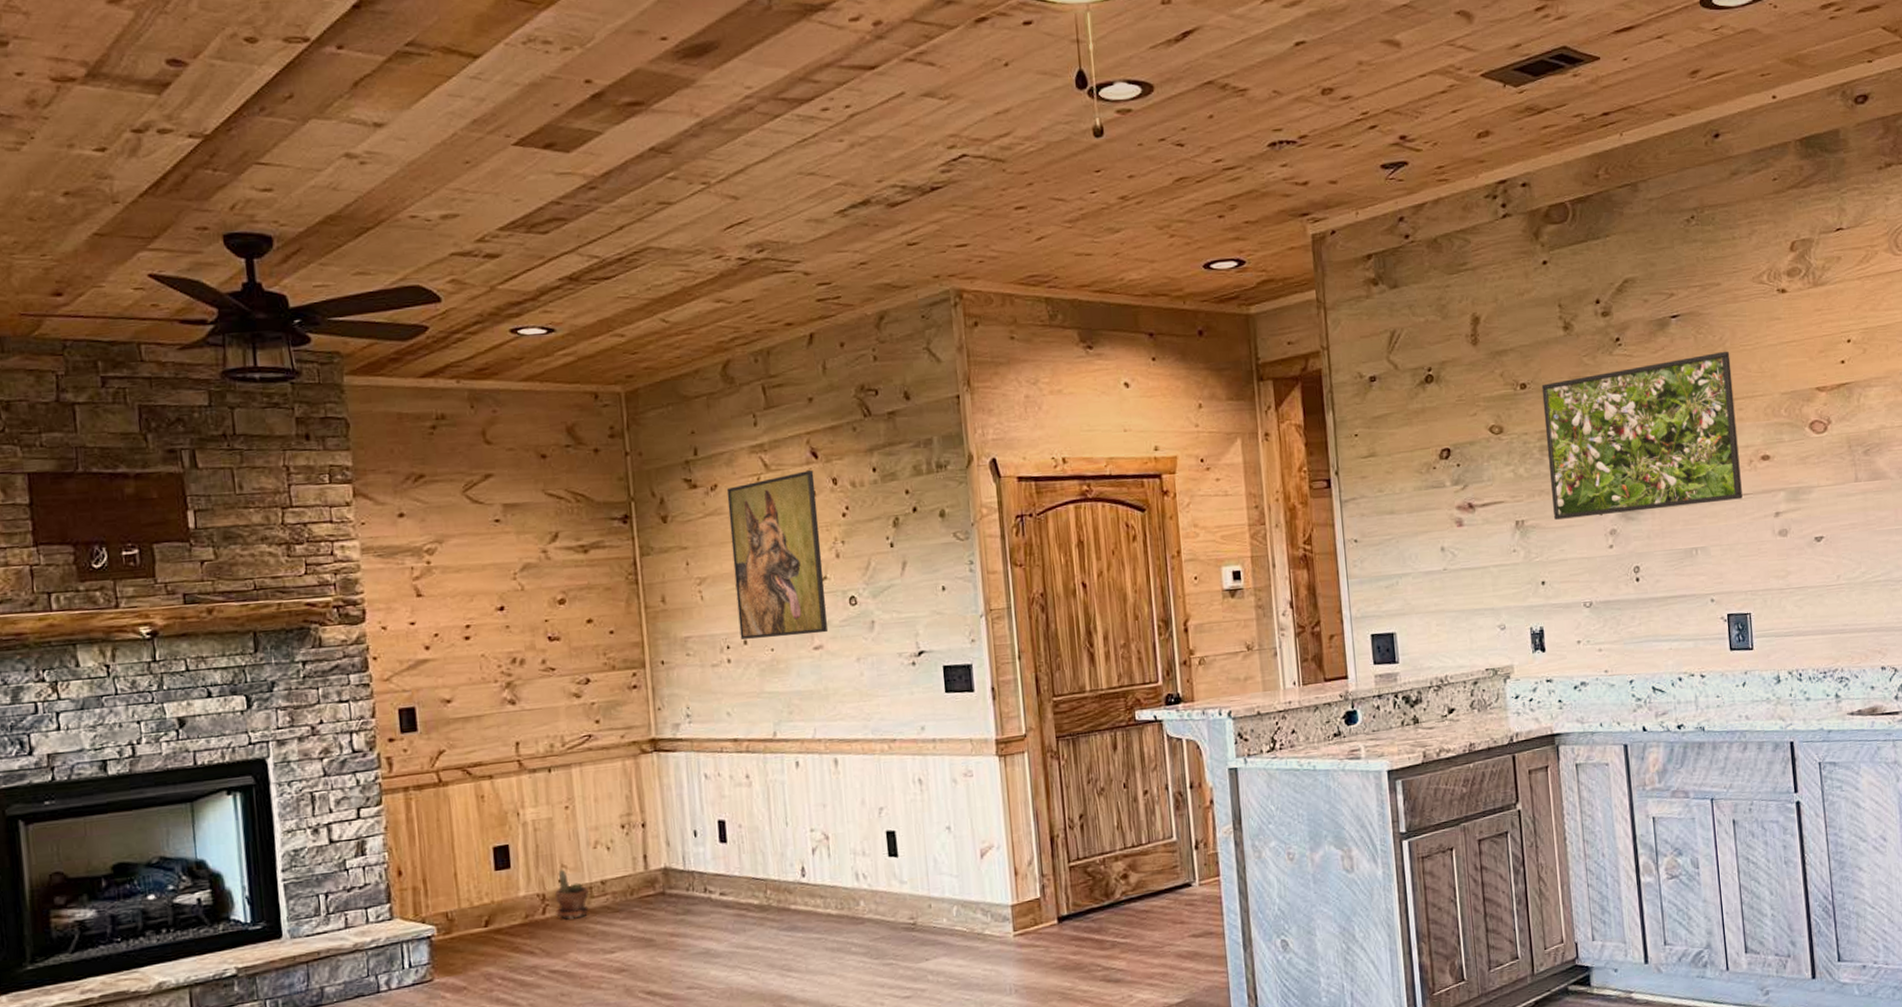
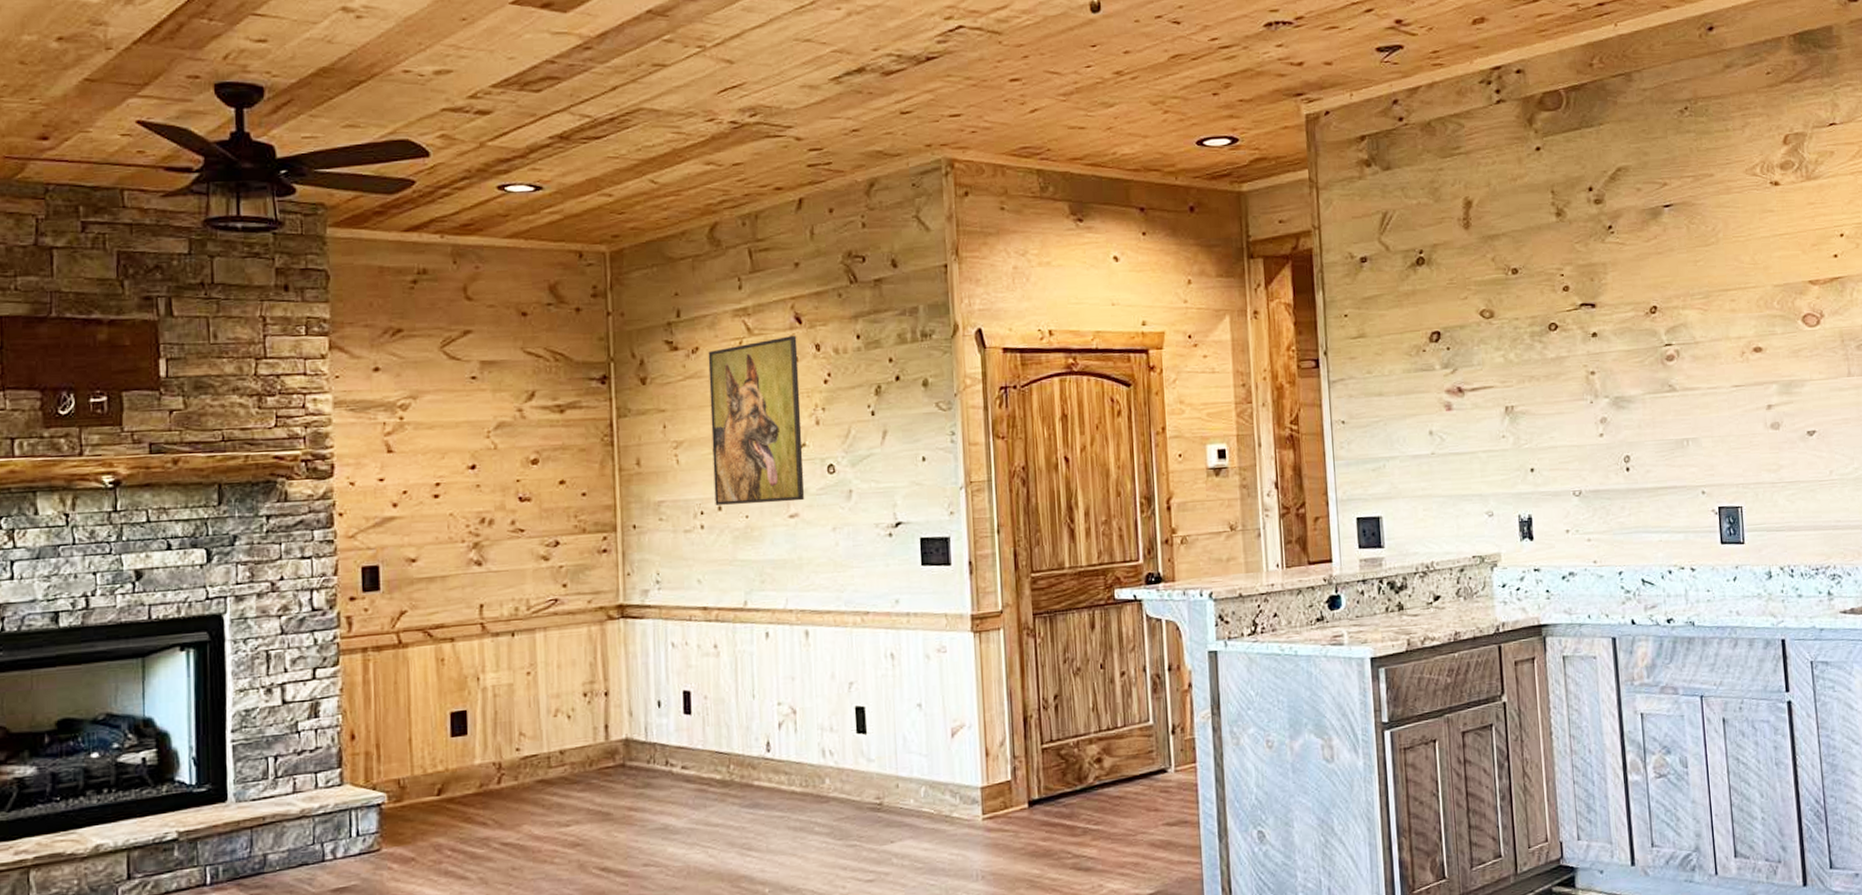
potted plant: present [555,869,589,919] -> none [511,737,546,790]
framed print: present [1541,351,1743,520] -> none [1533,241,1735,406]

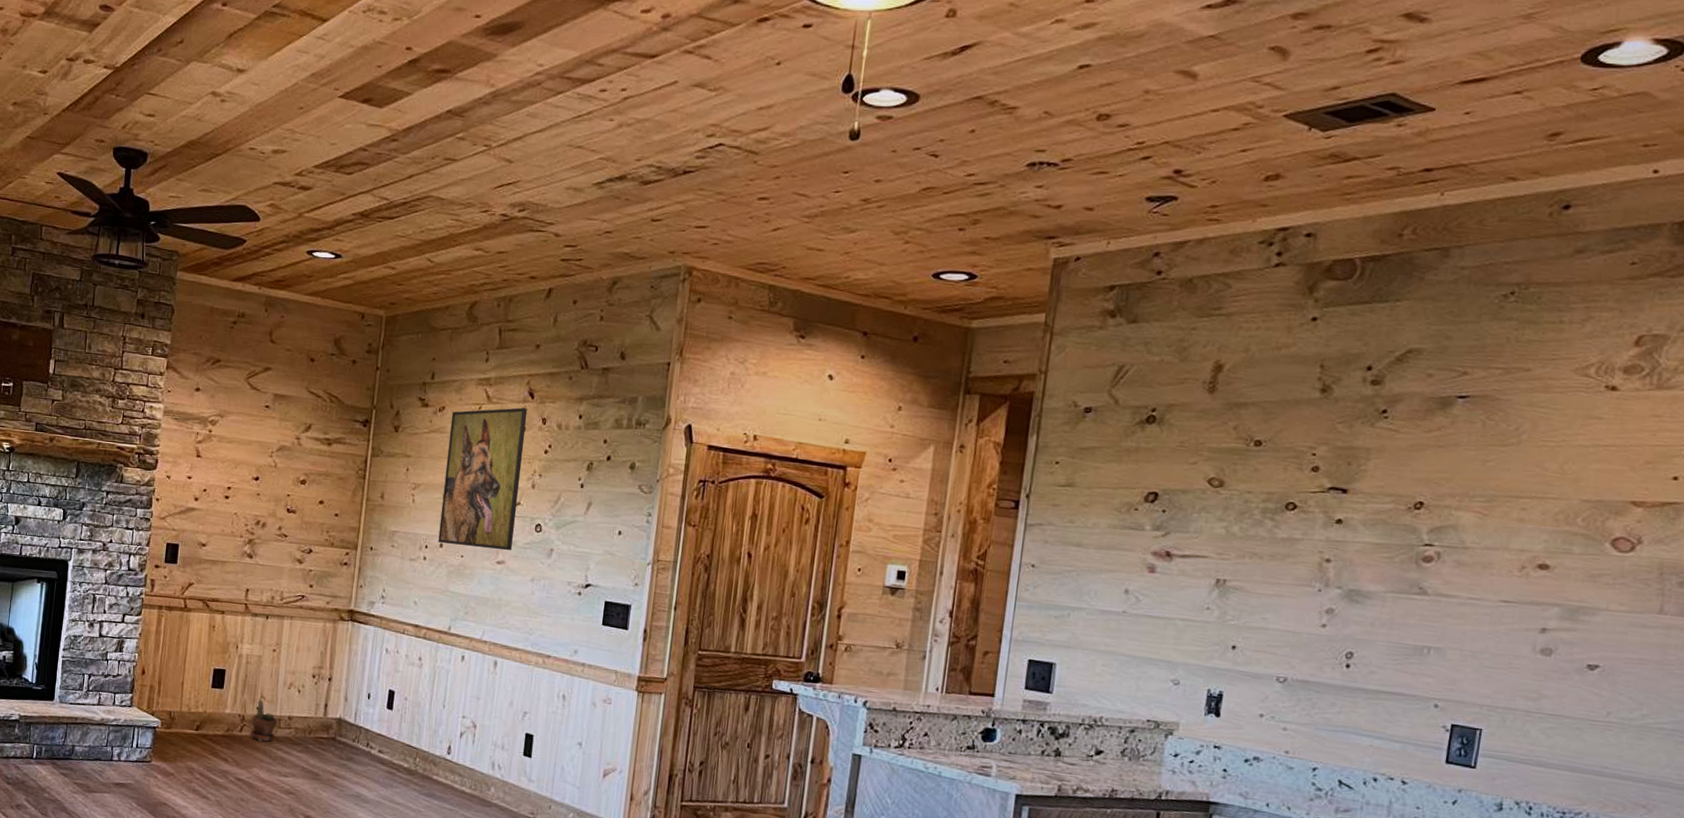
potted plant: none [511,737,546,790] -> present [250,699,278,742]

